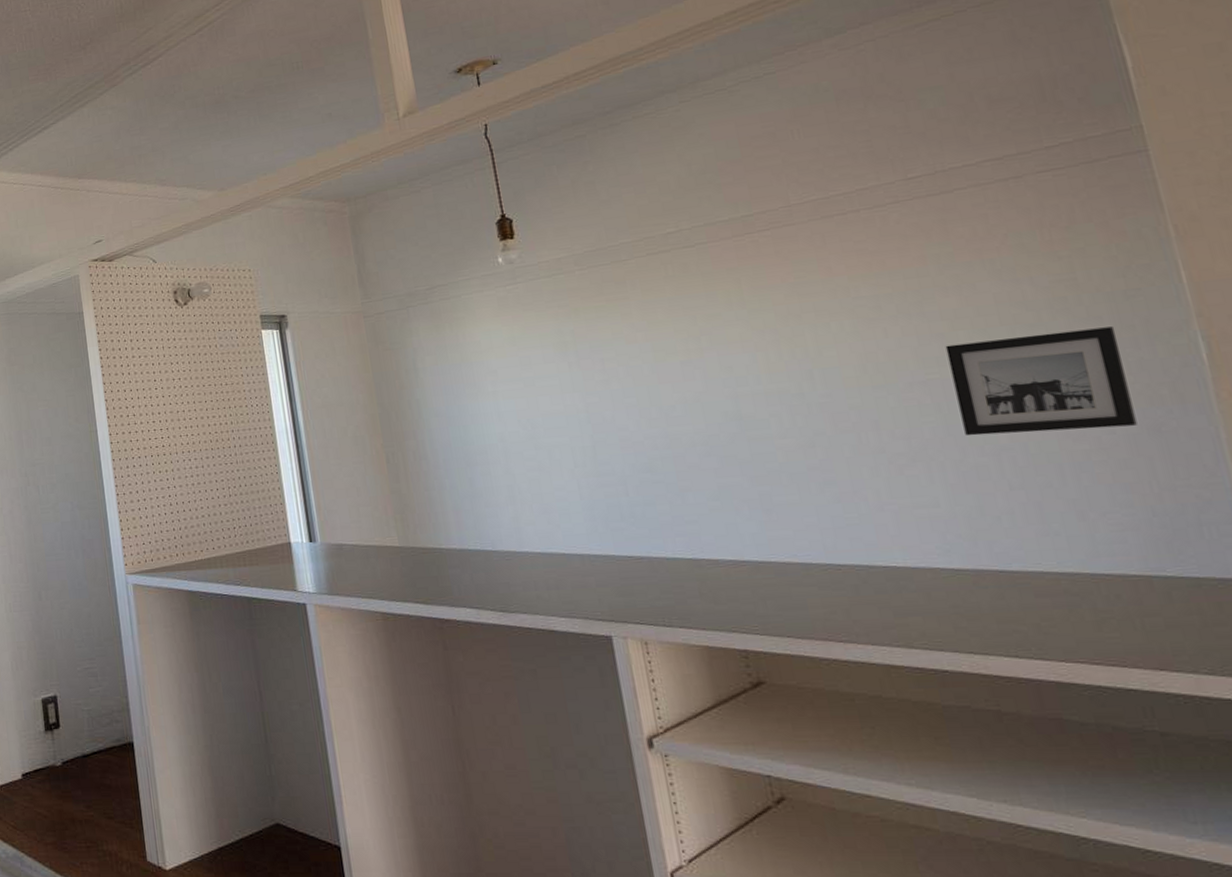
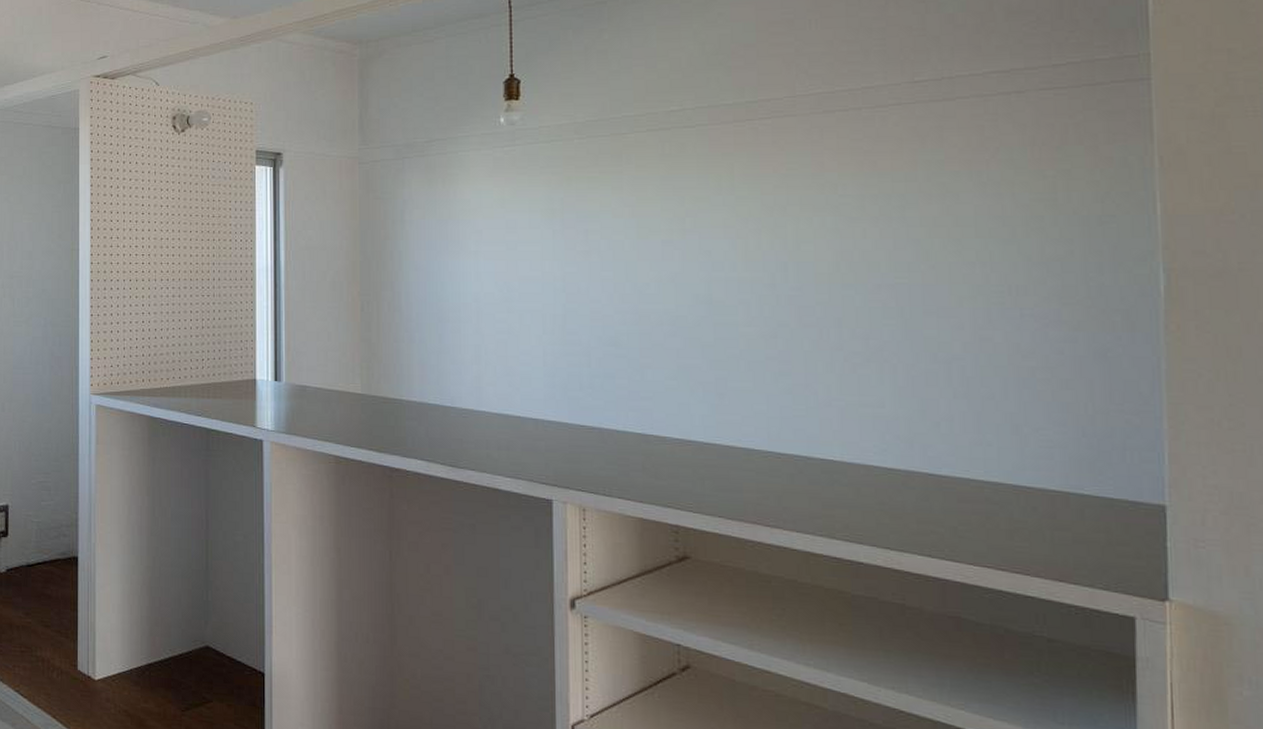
wall art: present [945,326,1137,436] -> none [919,250,1085,348]

